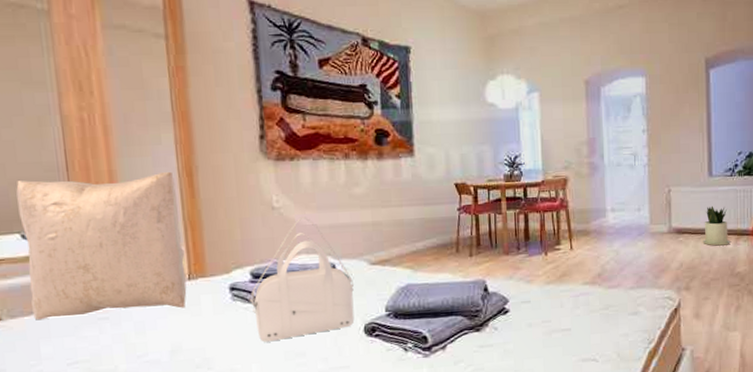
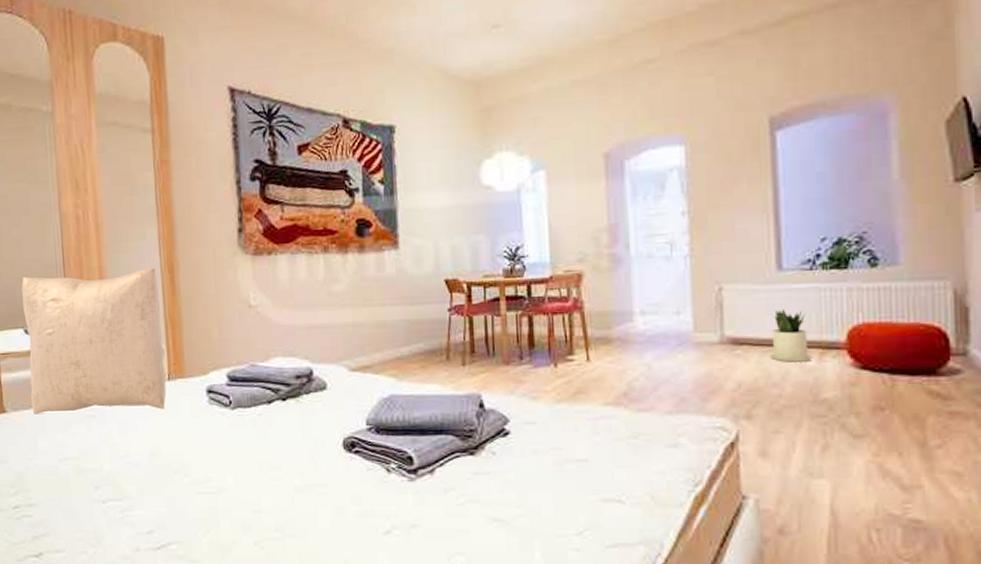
handbag: present [249,217,355,342] -> none [225,316,333,451]

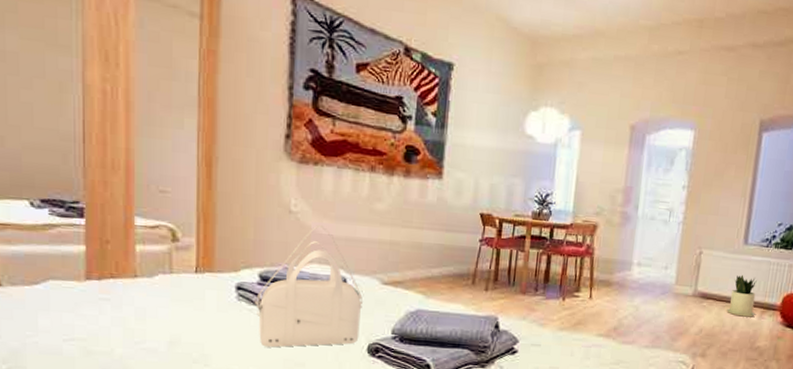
pillow: present [21,267,167,414] -> none [30,145,194,301]
handbag: none [225,316,333,451] -> present [254,225,363,348]

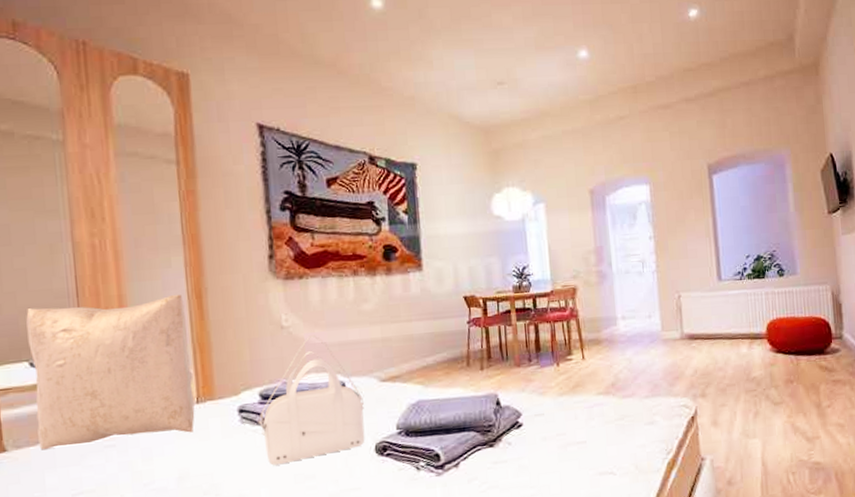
pillow: none [30,145,194,301] -> present [26,294,195,450]
planter: present [727,274,757,317] -> none [716,310,744,351]

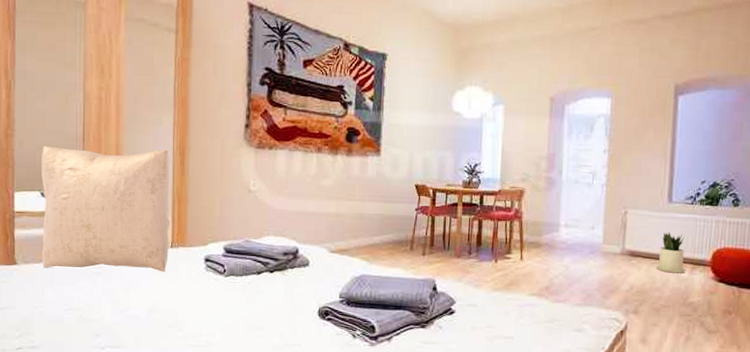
handbag: present [258,335,365,466] -> none [220,202,313,313]
planter: none [716,310,744,351] -> present [656,232,686,273]

